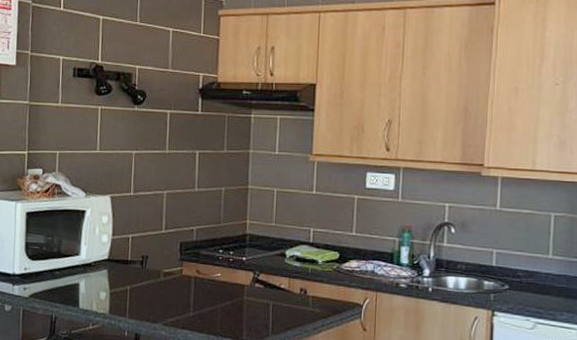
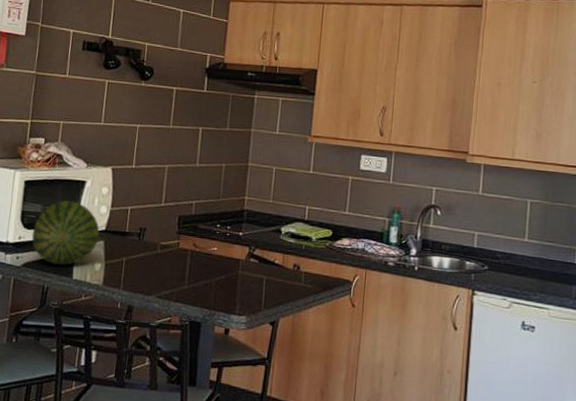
fruit: none [36,230,103,295] -> present [31,200,100,265]

